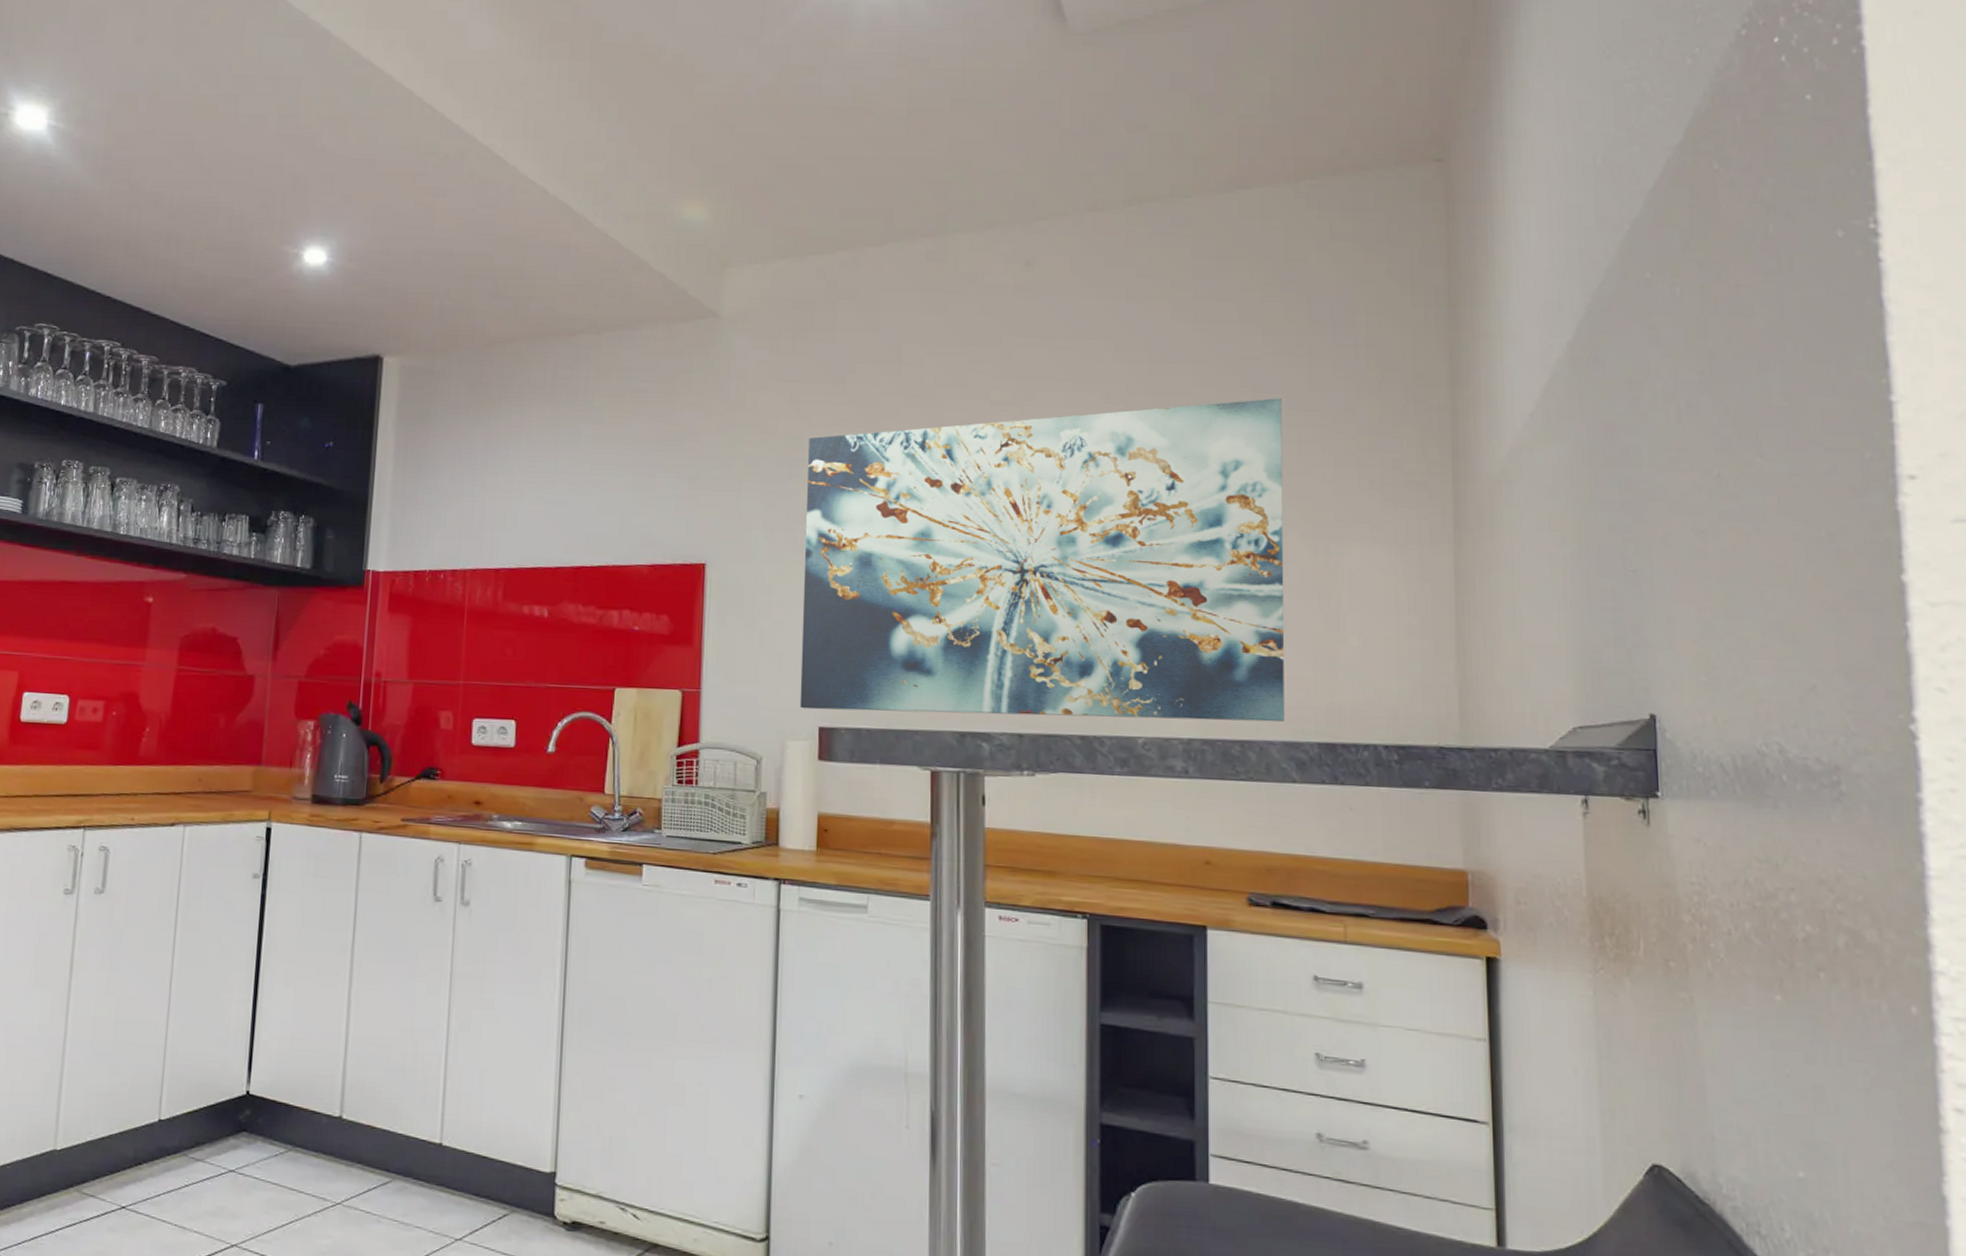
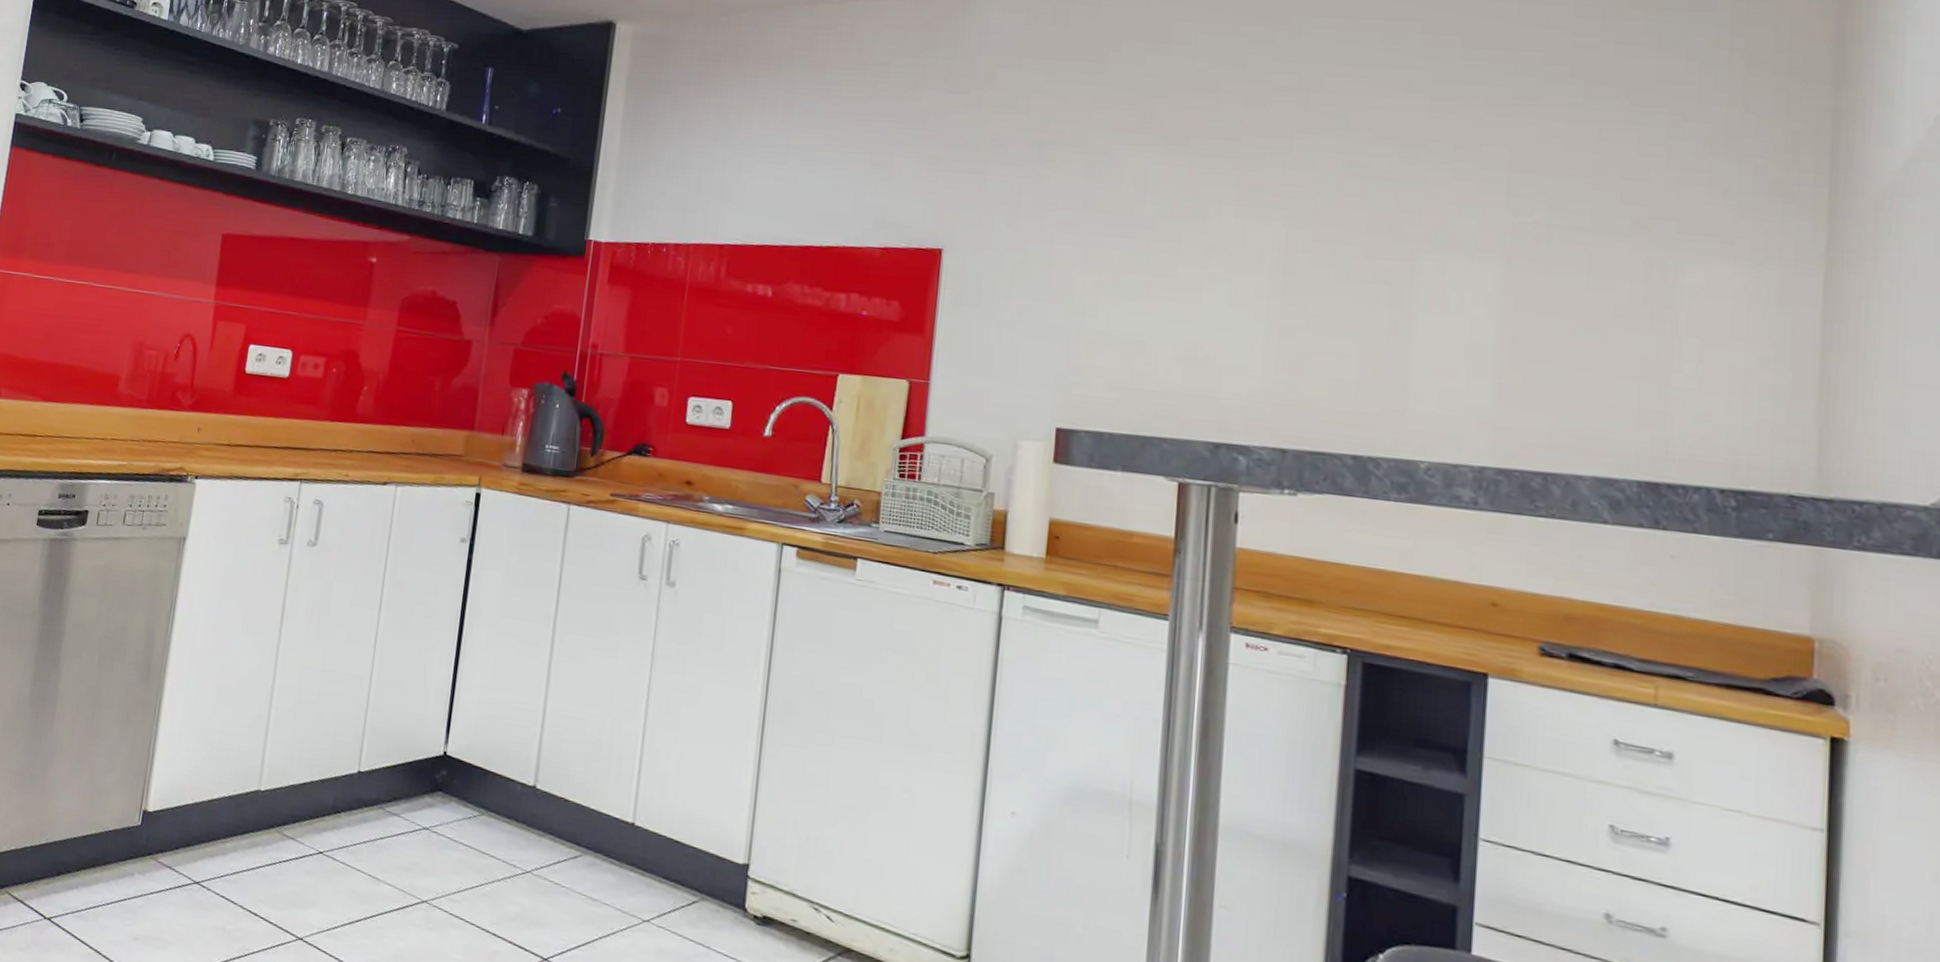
wall art: present [799,398,1285,722] -> none [1036,91,1621,455]

